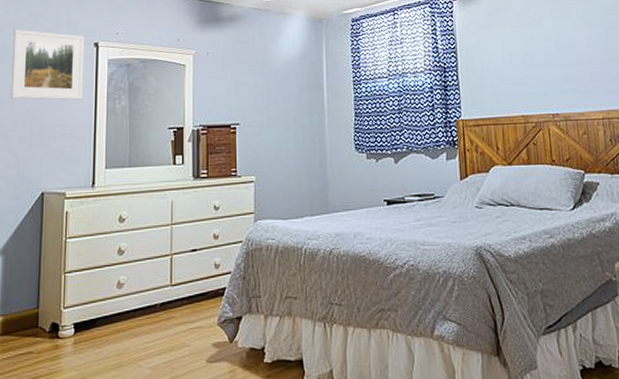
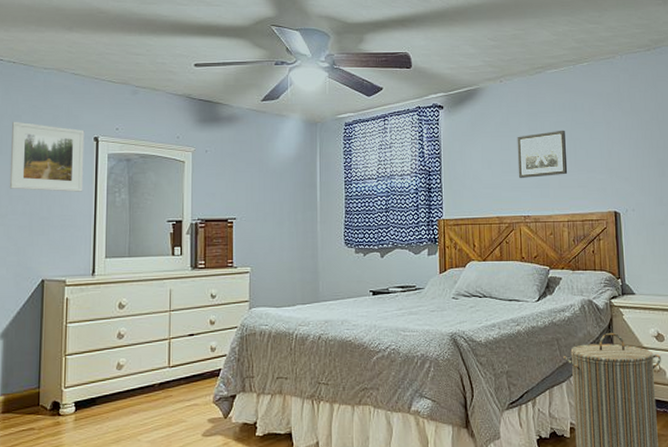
wall art: none [540,17,600,72] -> present [517,130,568,178]

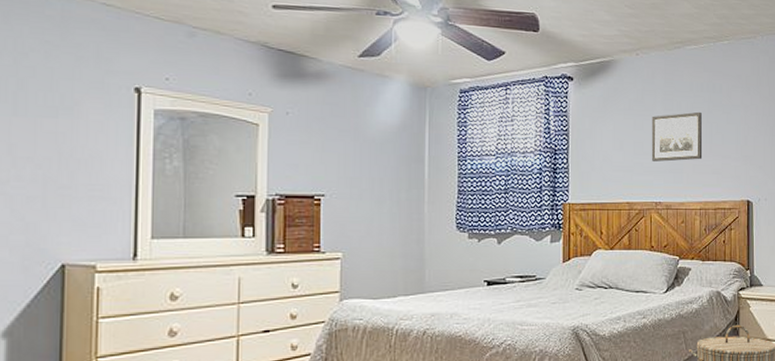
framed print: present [9,121,85,192] -> none [11,60,121,156]

